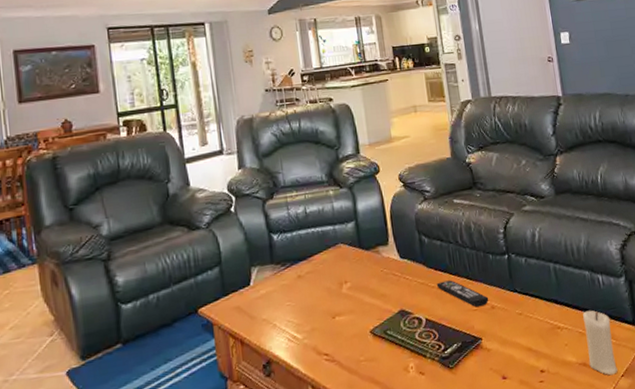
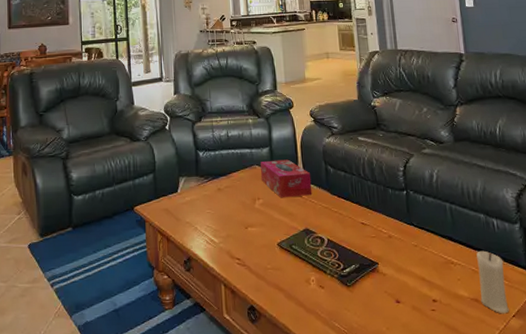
tissue box: none [346,233,406,279] -> present [260,159,313,198]
remote control: present [436,280,489,308] -> none [339,207,387,235]

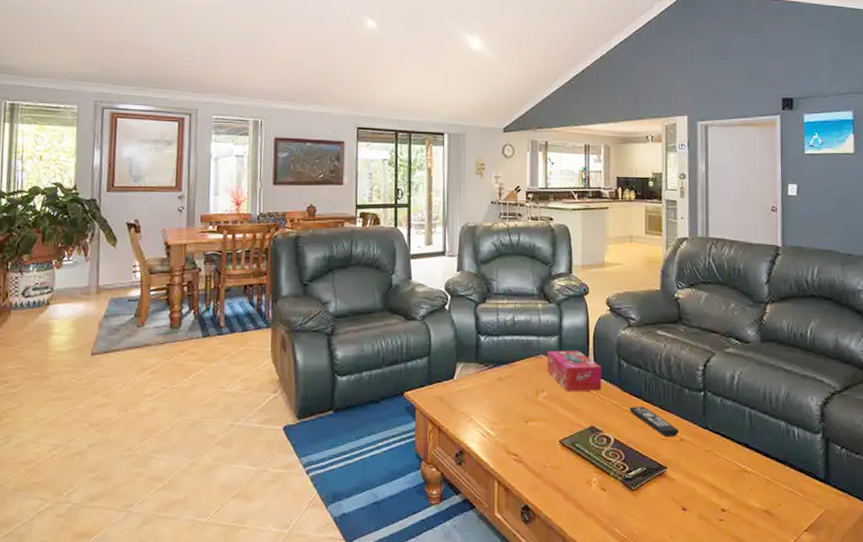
remote control: none [339,207,387,235] -> present [629,406,679,437]
candle: present [476,250,509,314] -> none [772,460,801,528]

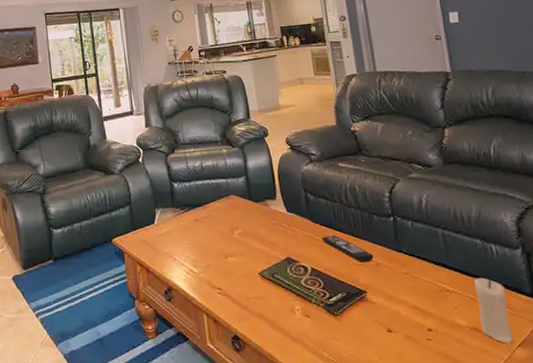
tissue box: present [547,350,602,392] -> none [237,188,293,228]
candle: none [772,460,801,528] -> present [474,277,514,344]

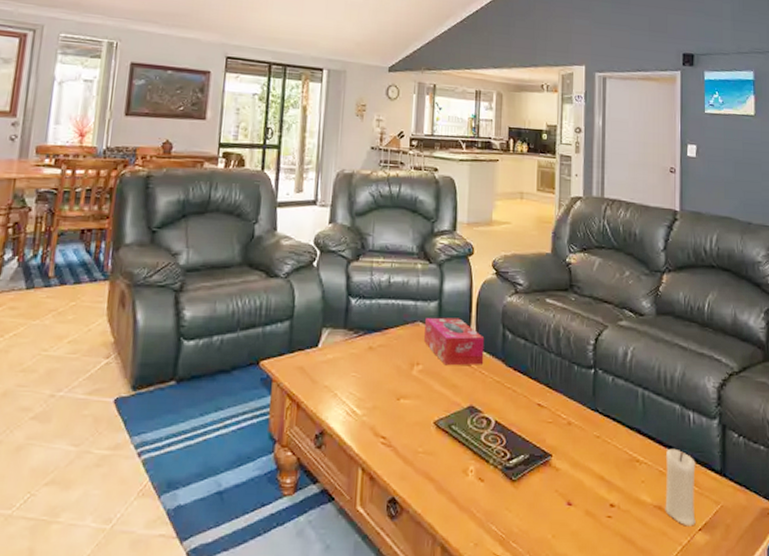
tissue box: none [237,188,293,228] -> present [424,317,485,366]
remote control: present [321,235,374,263] -> none [513,384,567,420]

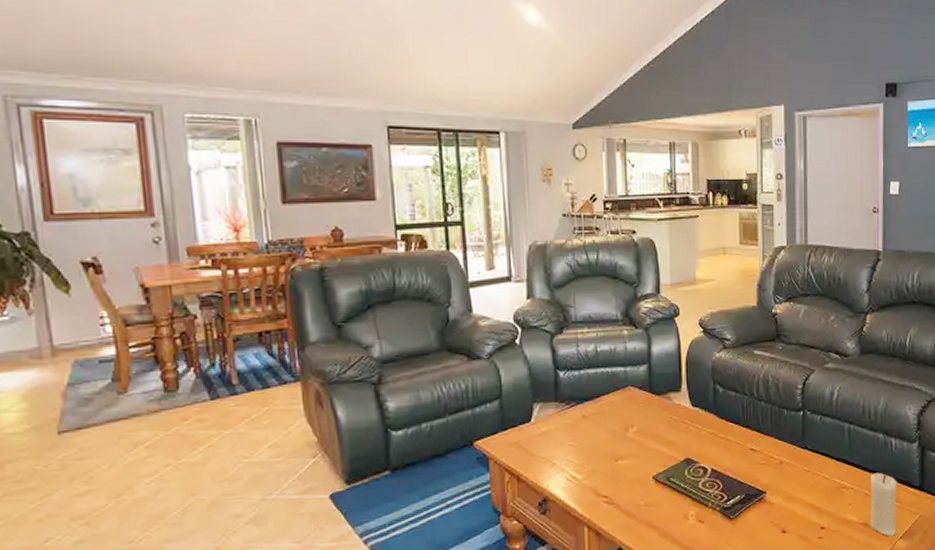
tissue box: present [424,317,485,366] -> none [636,378,697,425]

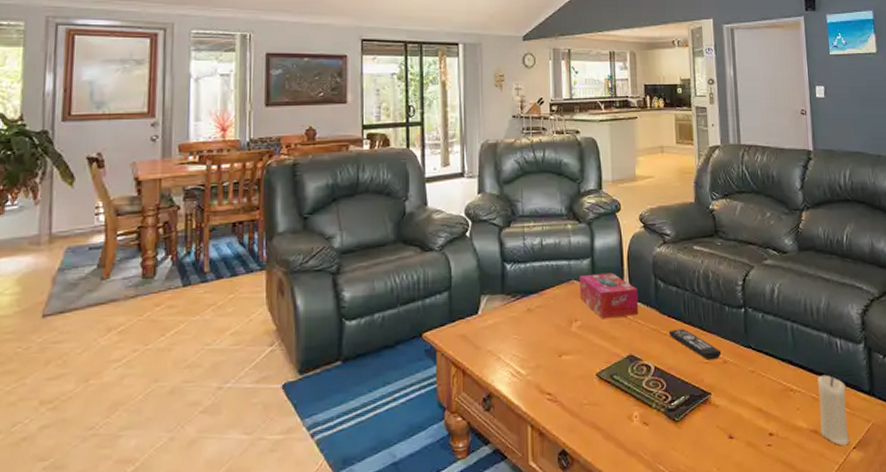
tissue box: none [636,378,697,425] -> present [580,272,639,319]
remote control: none [726,432,778,462] -> present [668,329,722,360]

